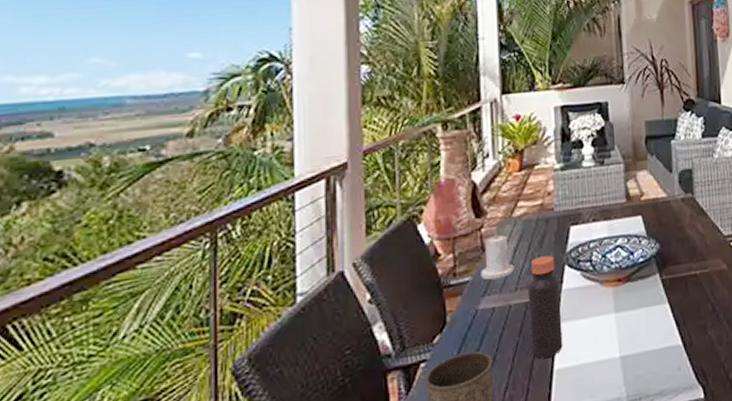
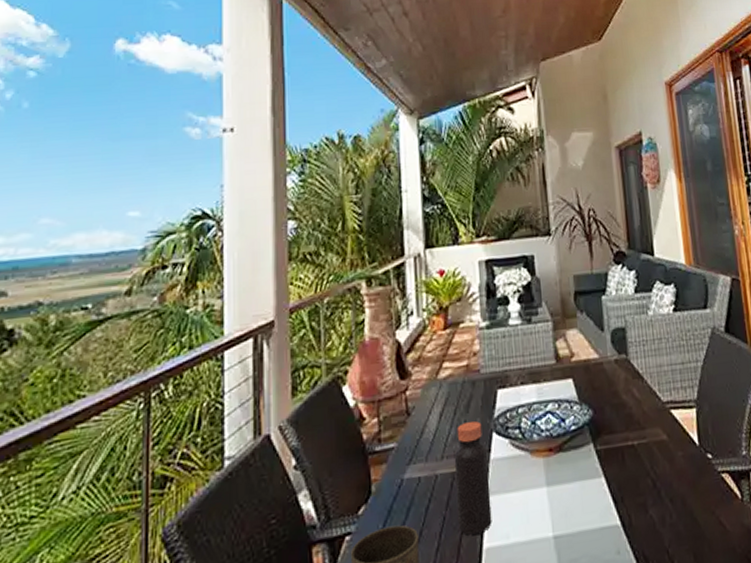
candle: present [481,232,515,280] -> none [406,395,441,447]

